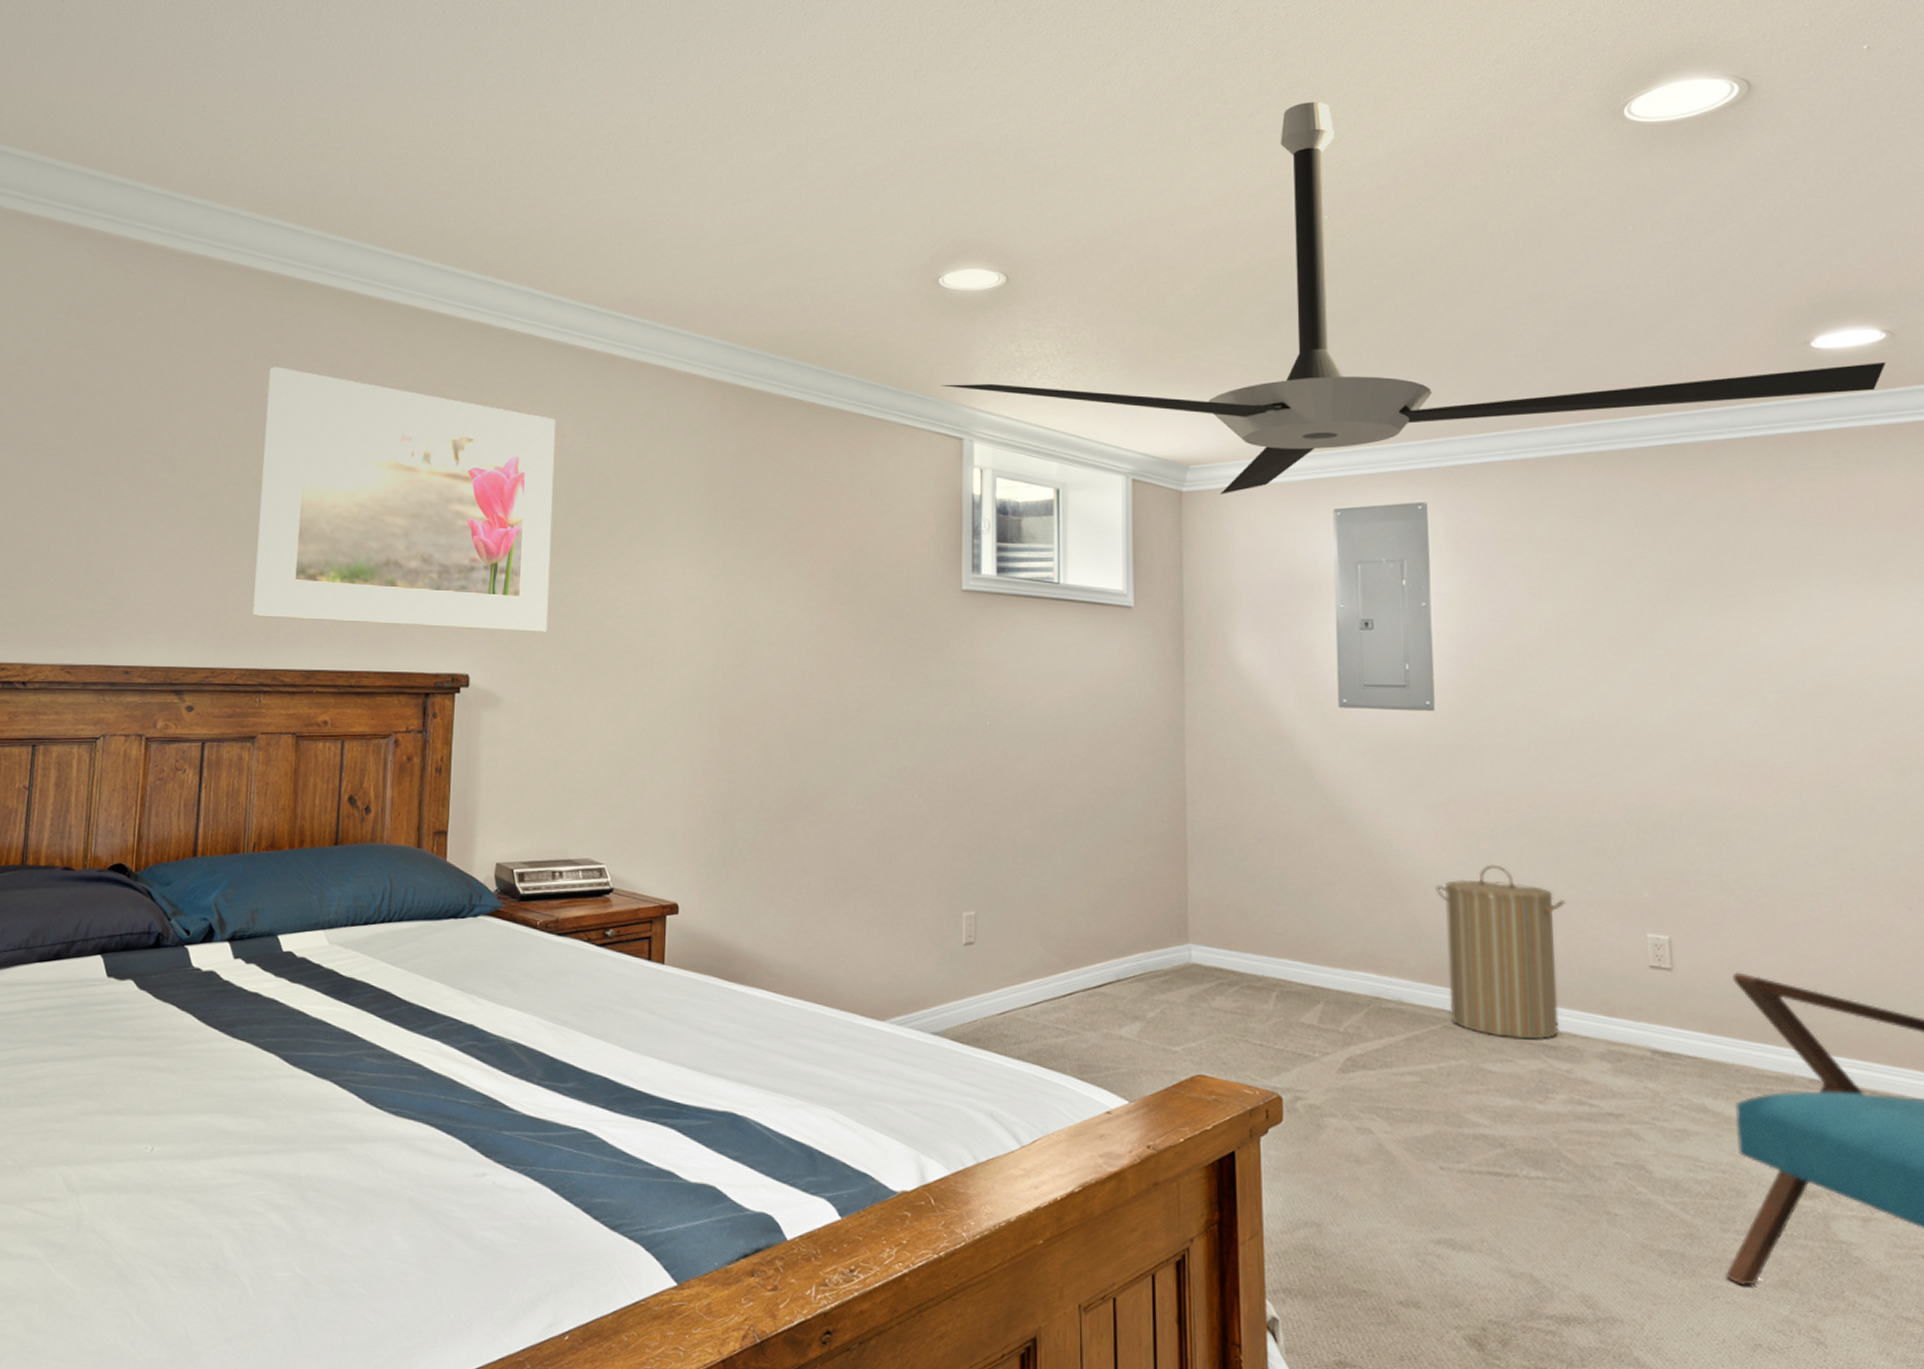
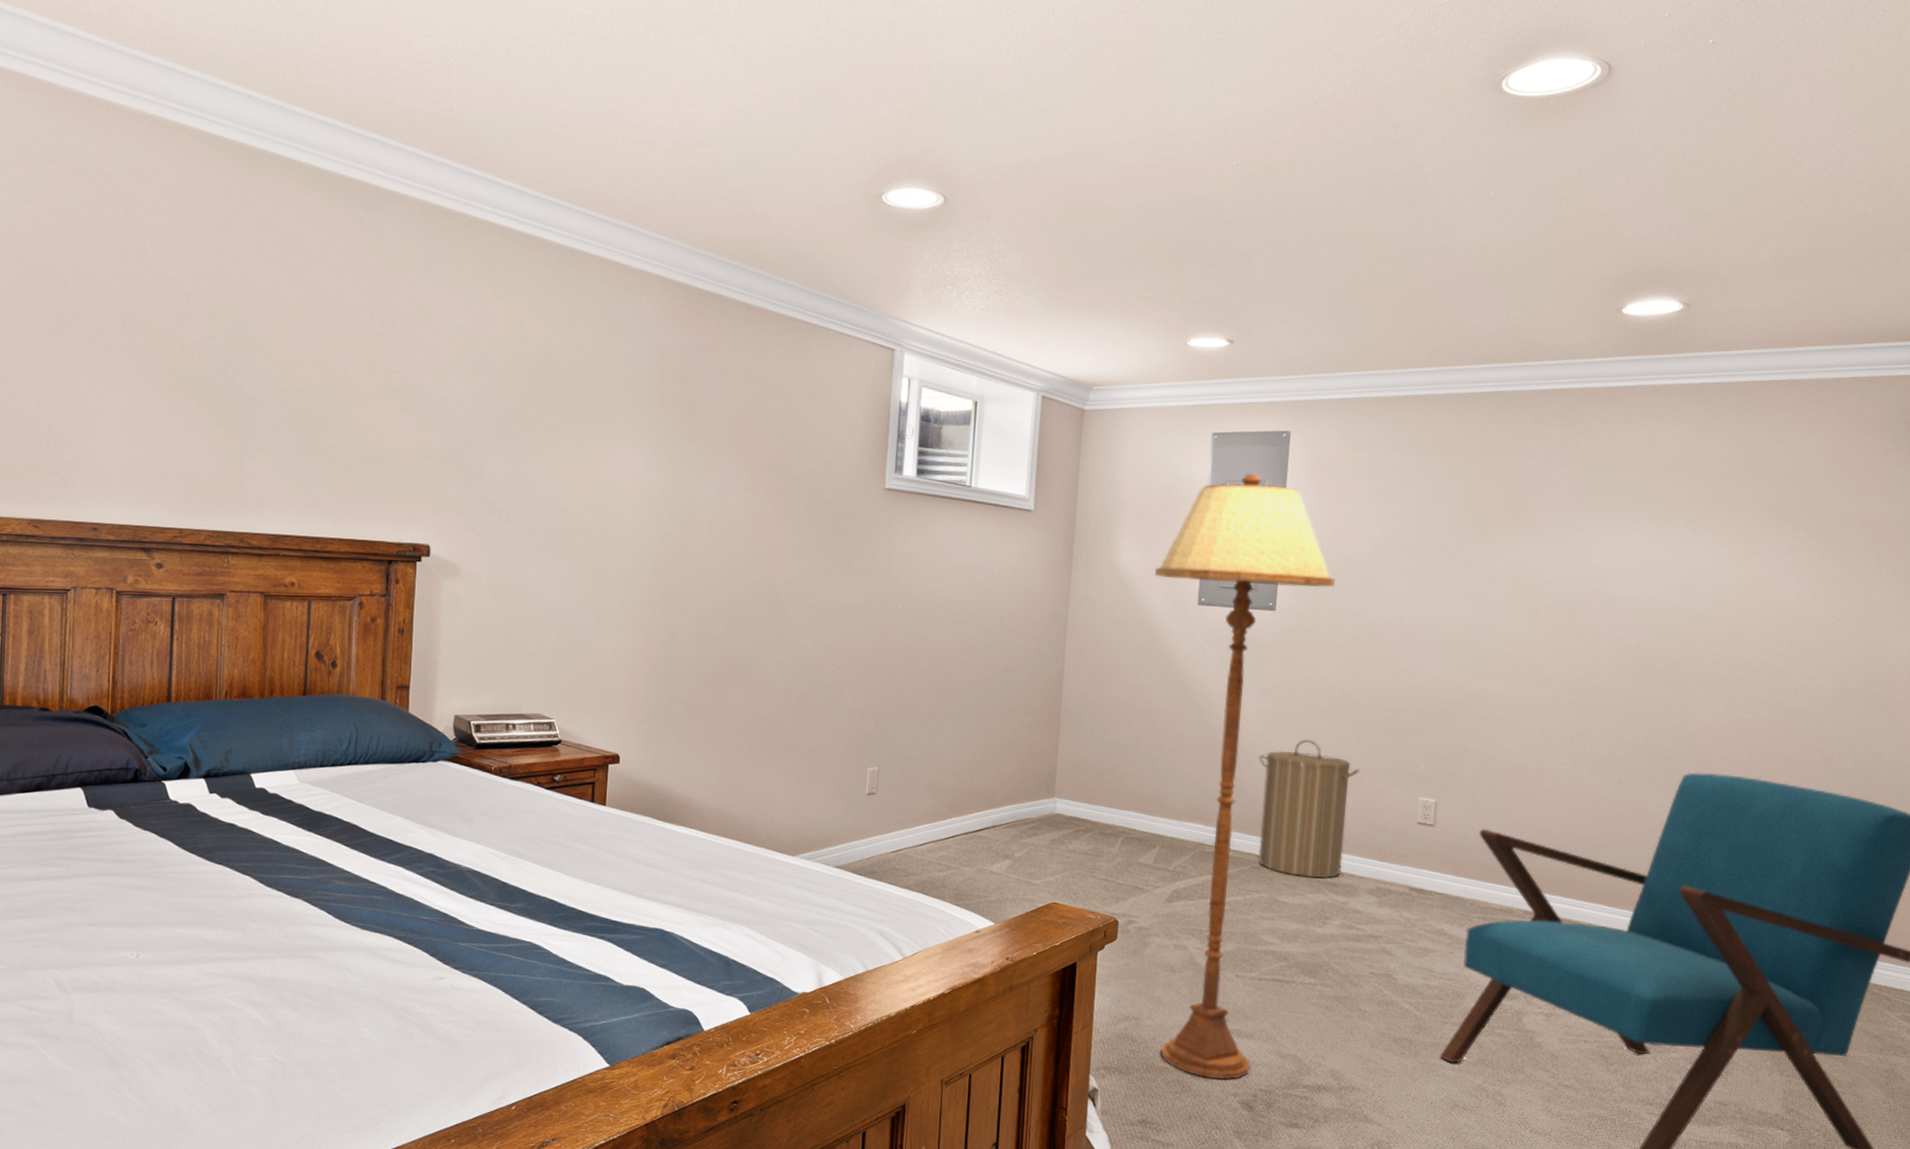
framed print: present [252,366,556,632] -> none [219,236,516,509]
ceiling fan: present [940,102,1886,495] -> none [877,50,1679,414]
floor lamp: none [1283,552,1503,1307] -> present [1155,473,1335,1079]

